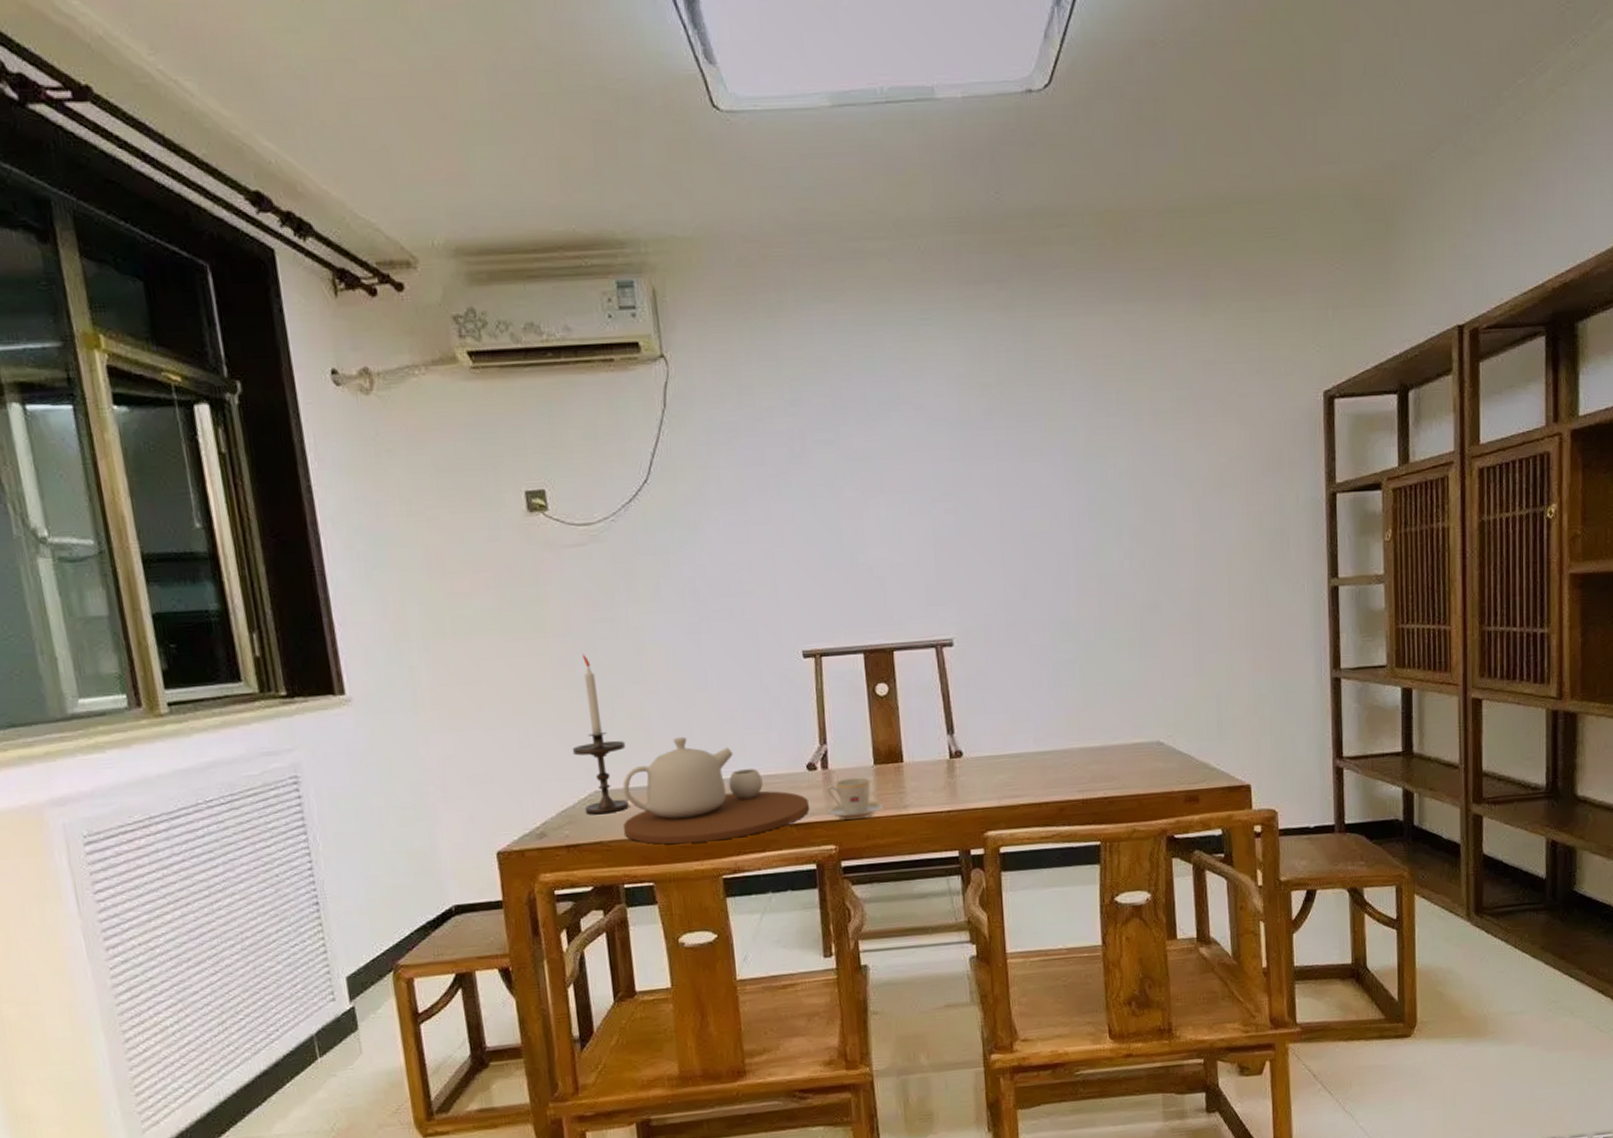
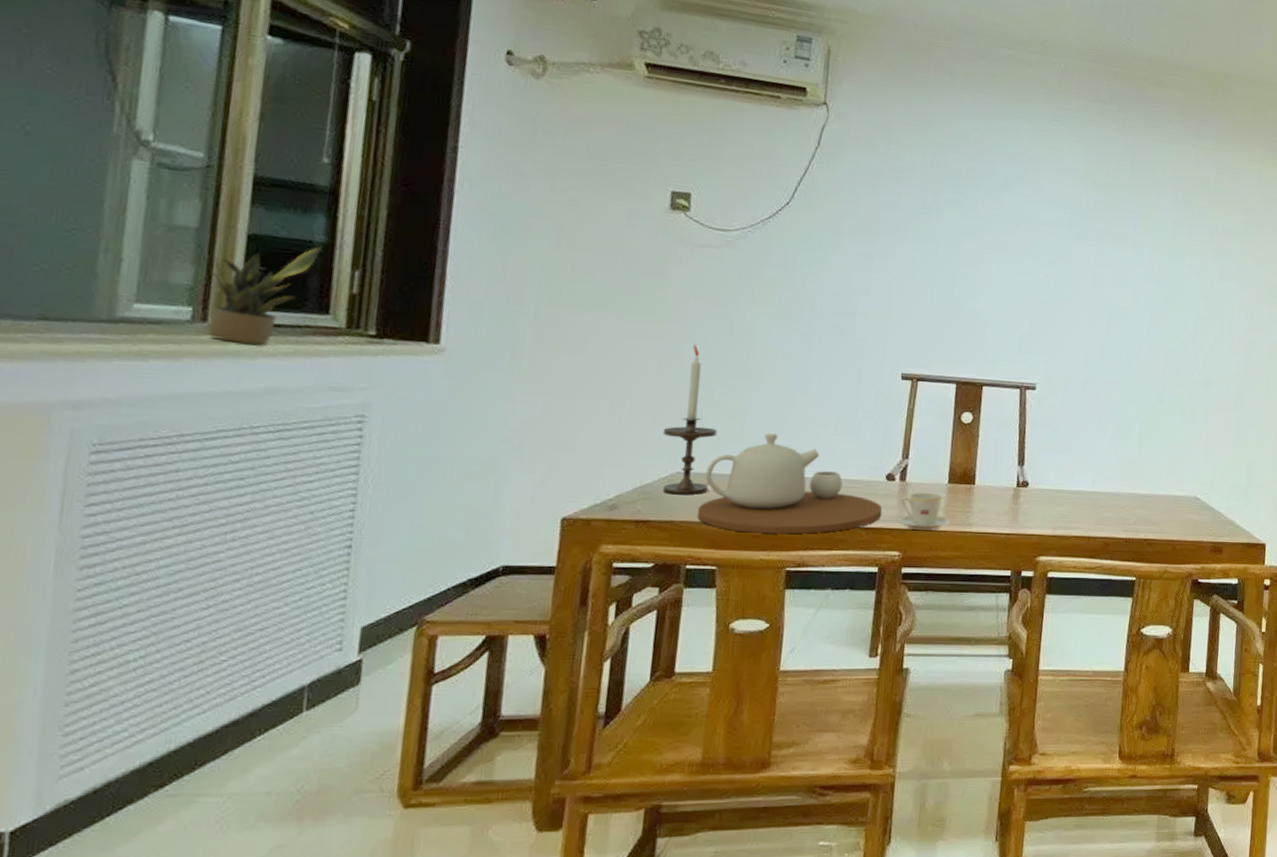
potted plant: none [131,615,219,724] -> present [208,247,324,345]

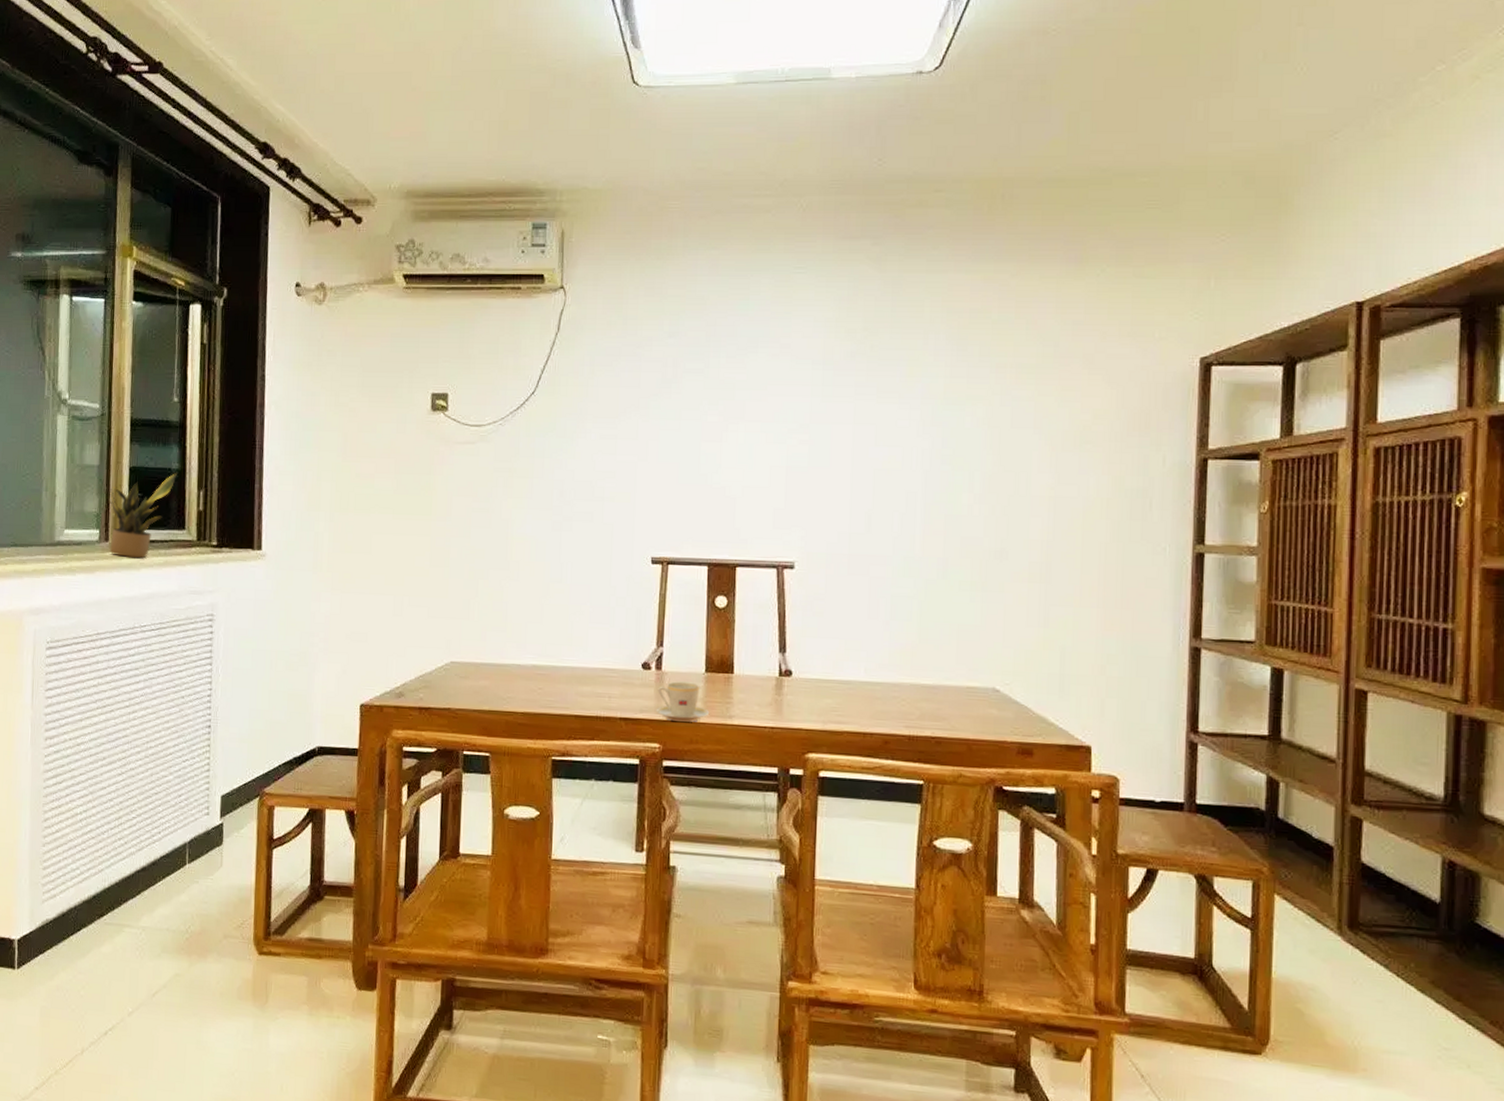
candlestick: present [662,343,718,495] -> none [437,538,483,684]
tea set: present [697,432,882,535] -> none [470,622,640,724]

